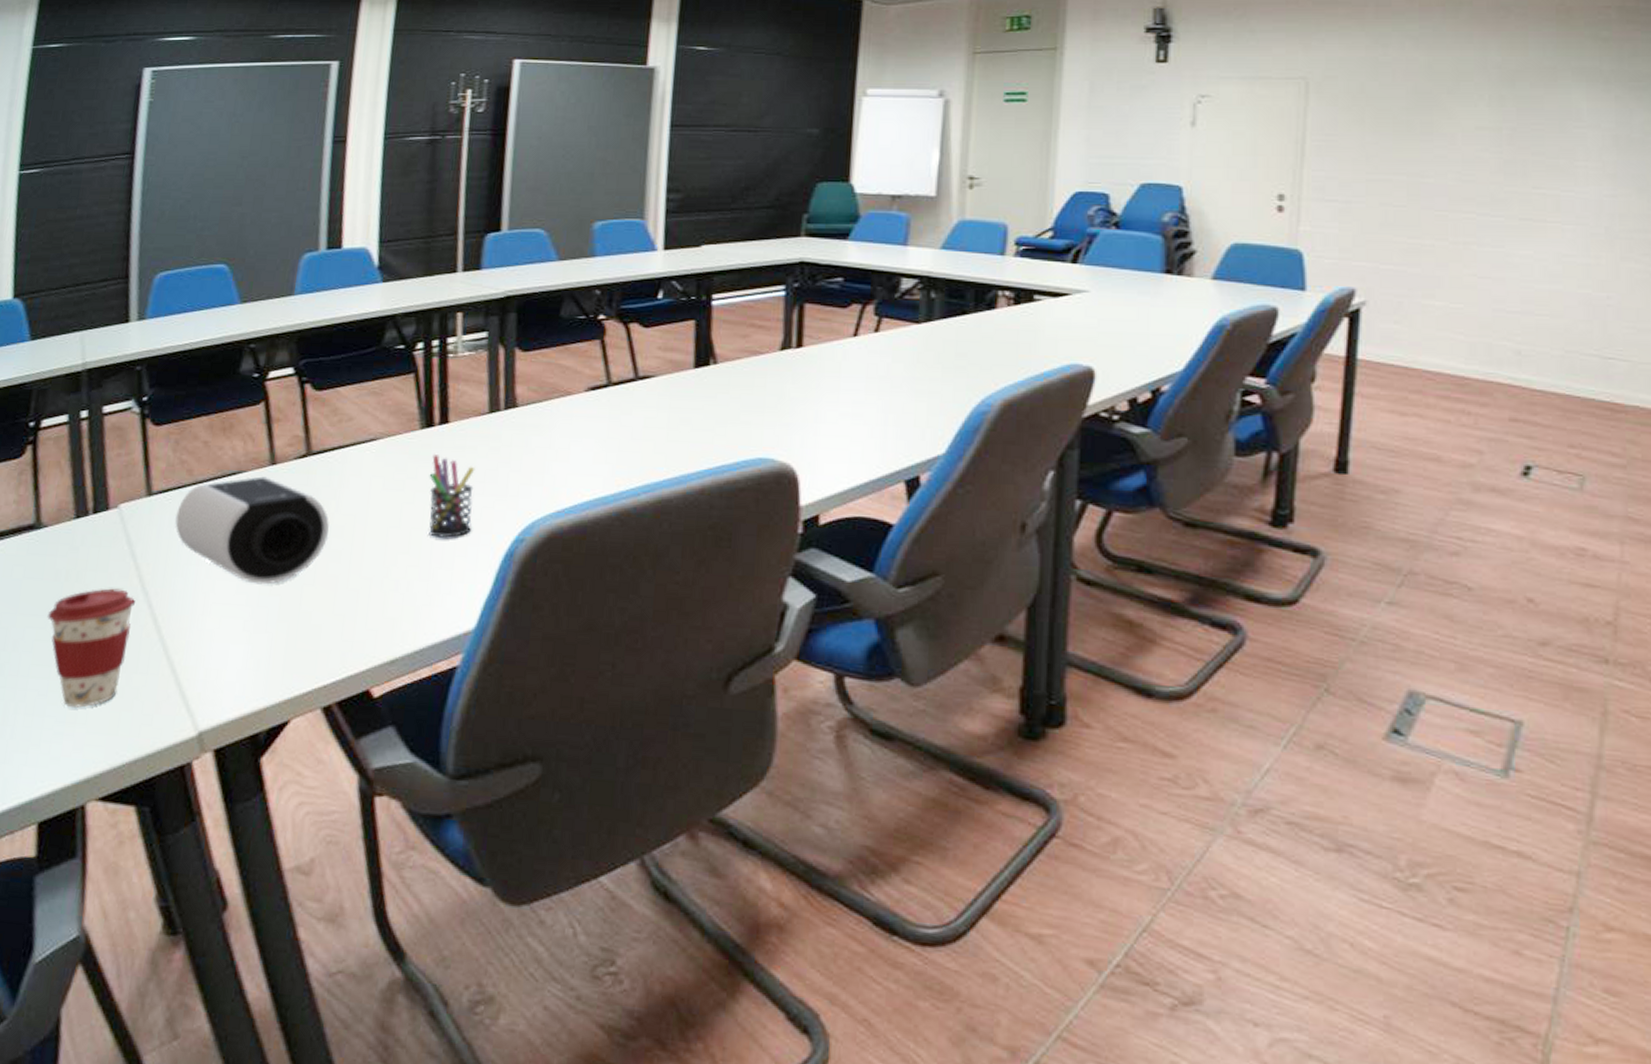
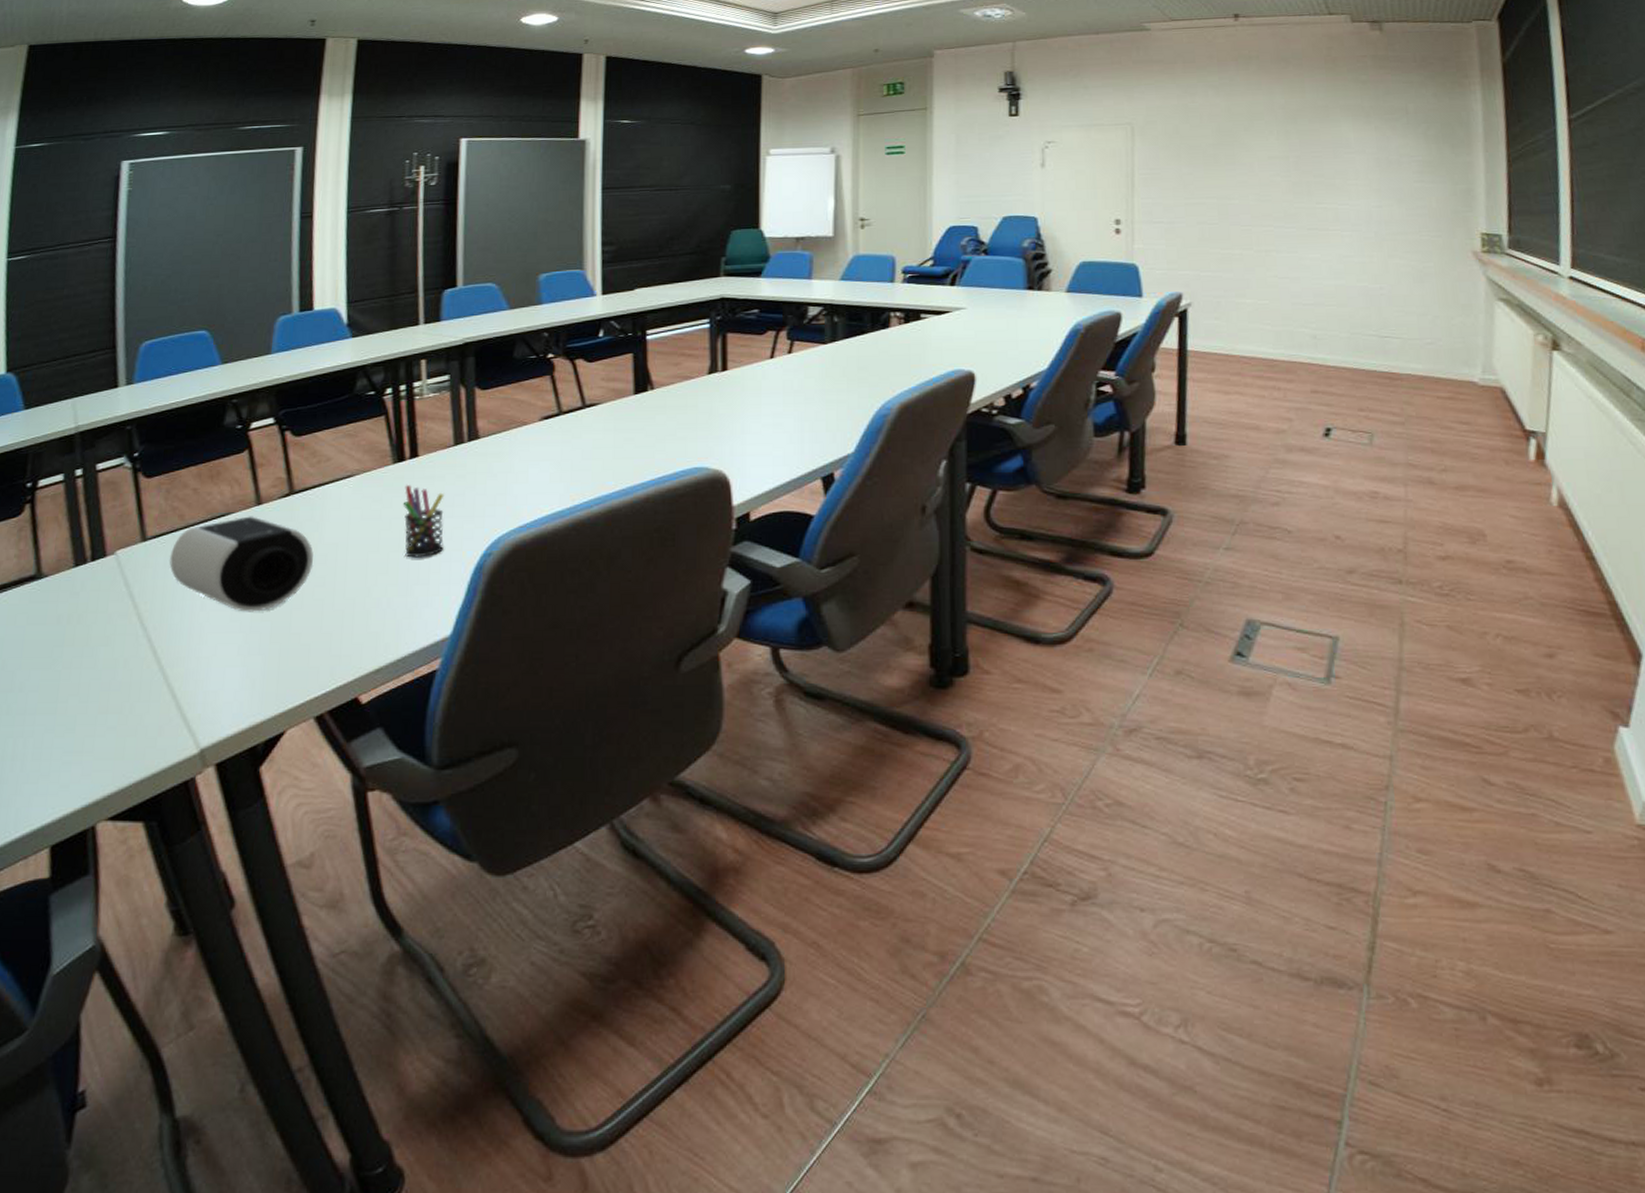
coffee cup: present [47,588,136,708] -> none [51,627,136,738]

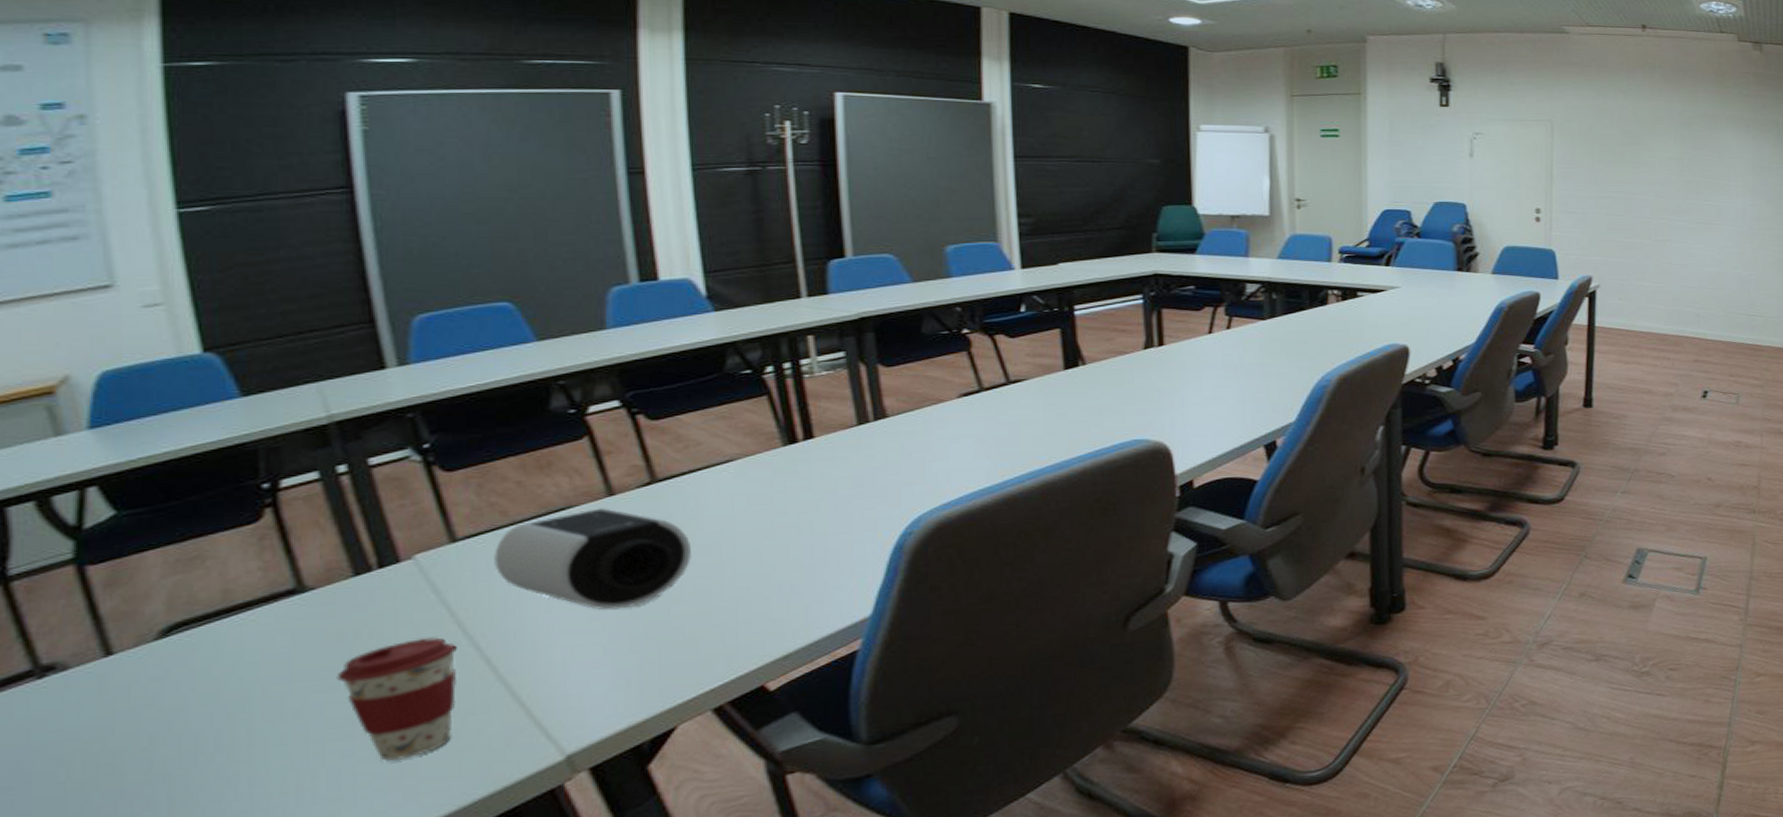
coffee cup: none [51,627,136,738] -> present [336,637,459,761]
pen holder: present [403,484,445,558] -> none [799,466,854,542]

